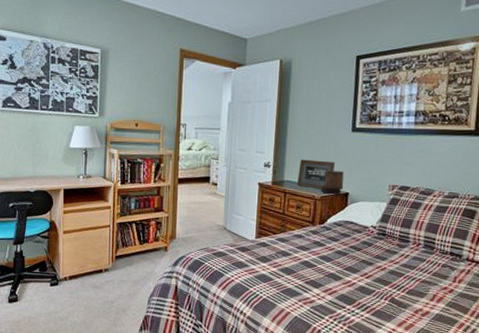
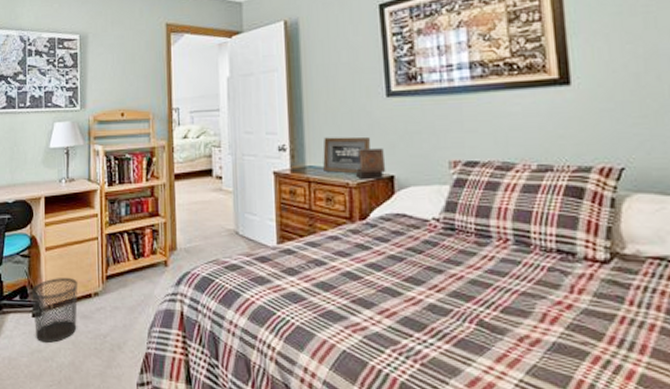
waste bin: none [50,256,92,306] -> present [31,278,78,343]

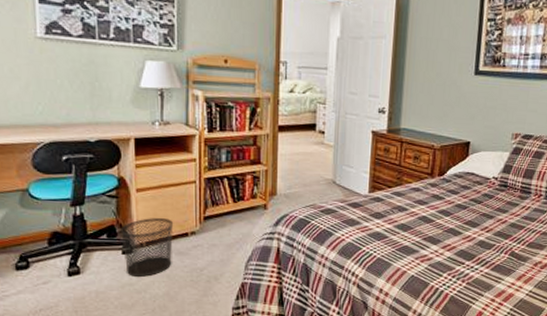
picture frame: present [323,136,371,174] -> none [415,104,457,138]
jewelry box: present [355,148,386,180] -> none [440,117,465,145]

